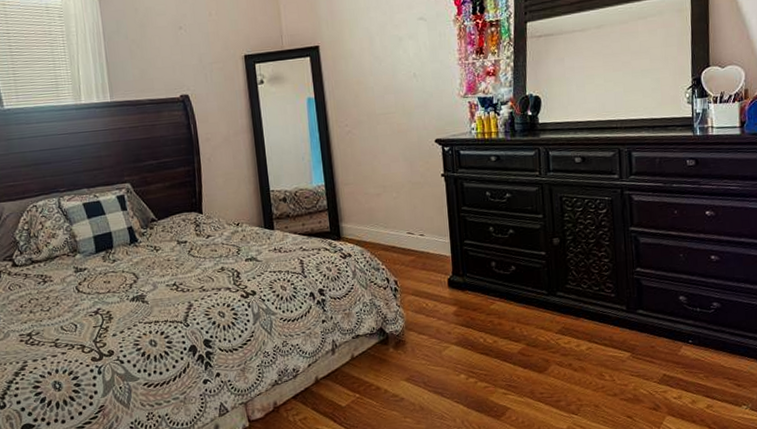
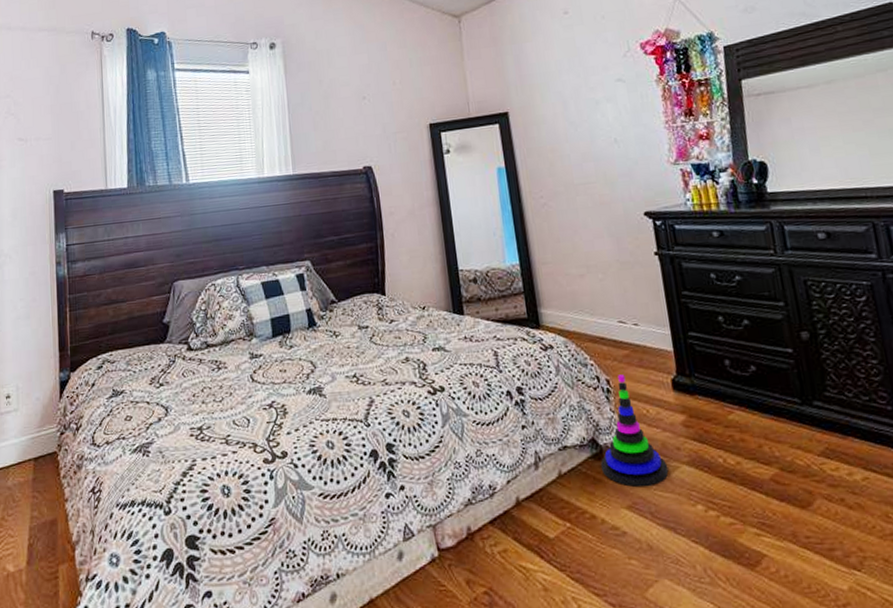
stacking toy: none [387,276,440,364] -> present [601,374,669,487]

